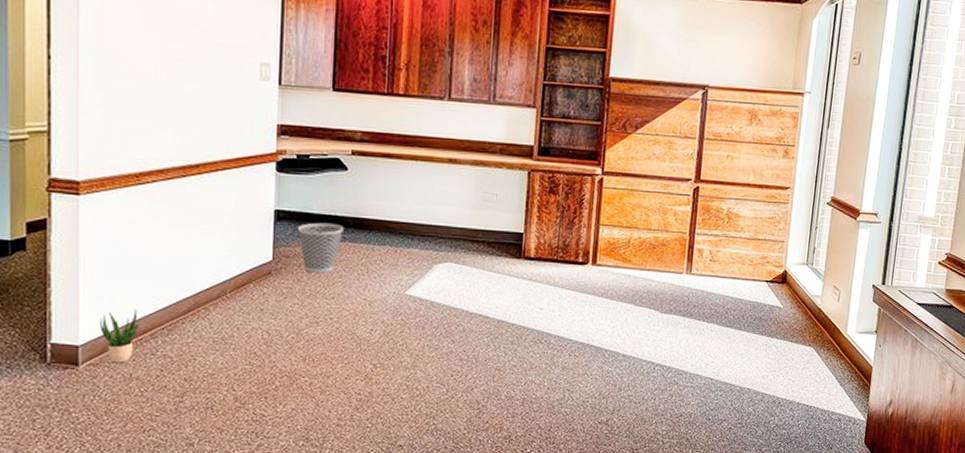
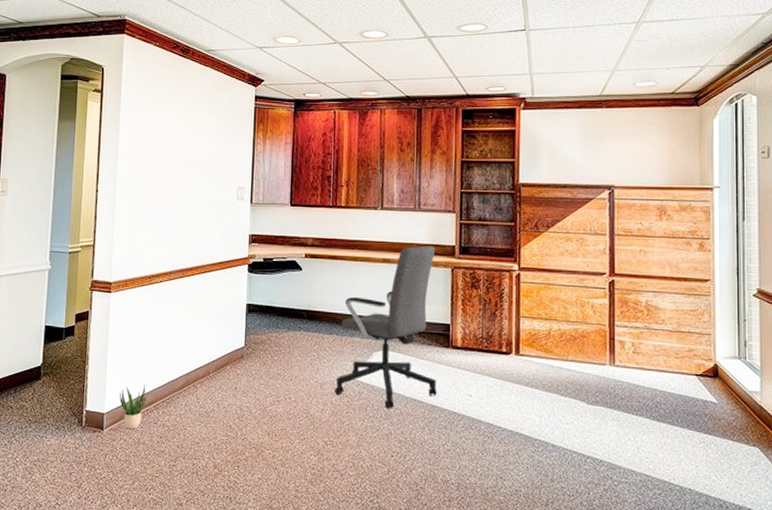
wastebasket: present [297,222,345,274] -> none [263,314,300,358]
office chair: none [387,144,511,326] -> present [335,246,437,409]

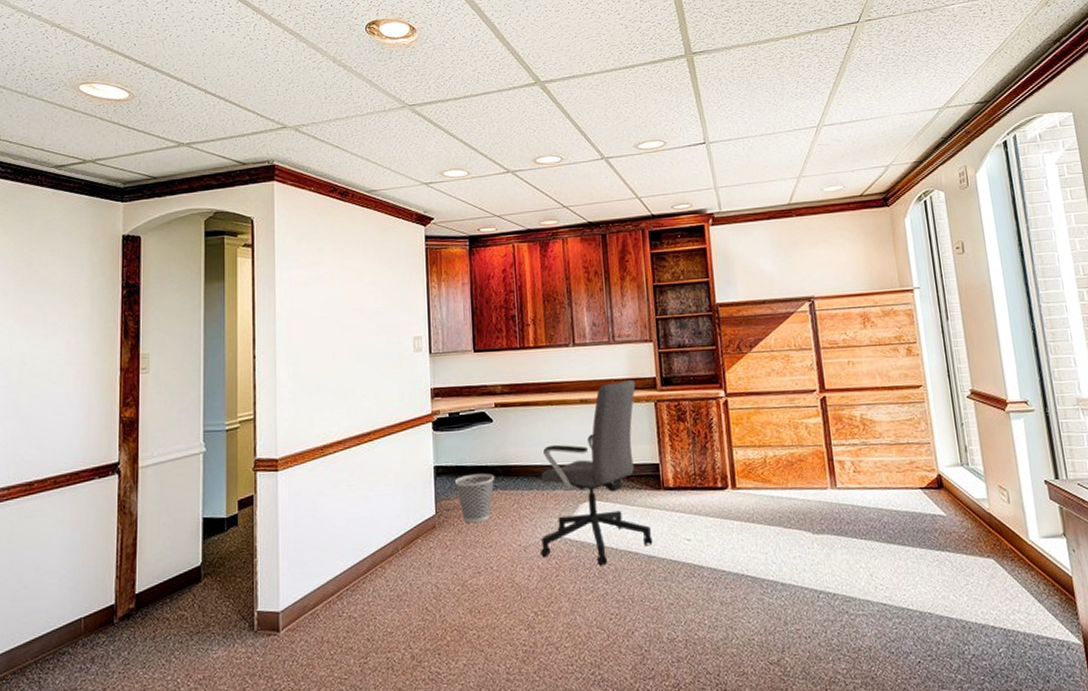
potted plant: present [119,384,147,430] -> none [296,572,328,627]
wastebasket: none [263,314,300,358] -> present [454,473,495,524]

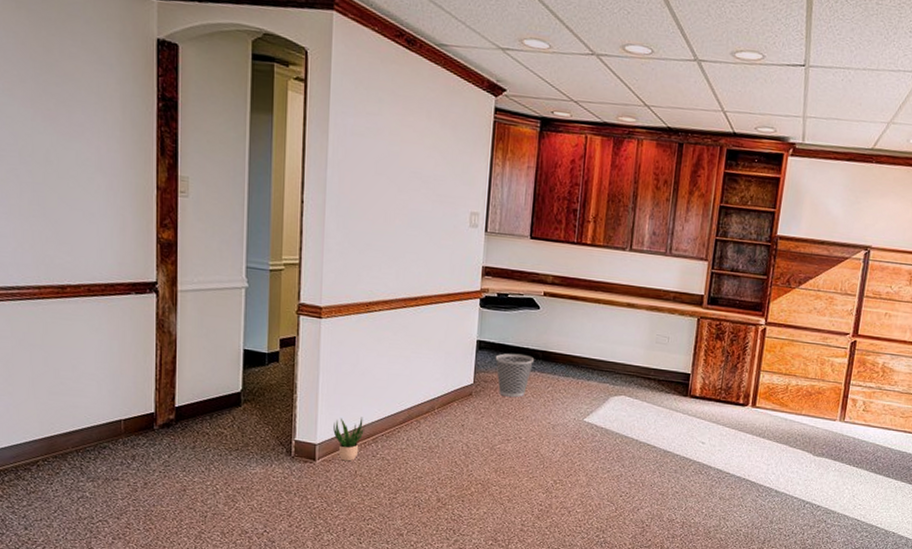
potted plant: none [296,572,328,627] -> present [333,417,364,462]
office chair: present [541,380,653,566] -> none [567,292,684,452]

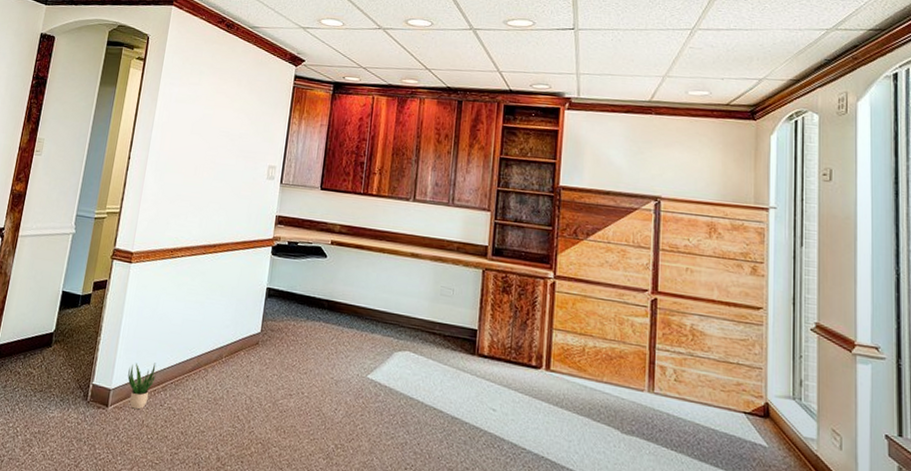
wastebasket: present [495,353,535,398] -> none [282,301,320,349]

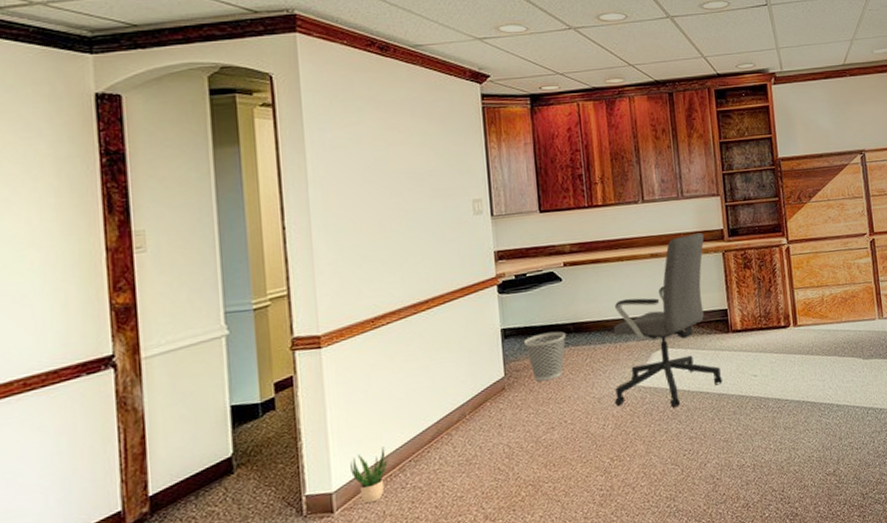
wastebasket: none [282,301,320,349] -> present [523,331,567,382]
office chair: none [350,242,468,416] -> present [613,233,723,408]

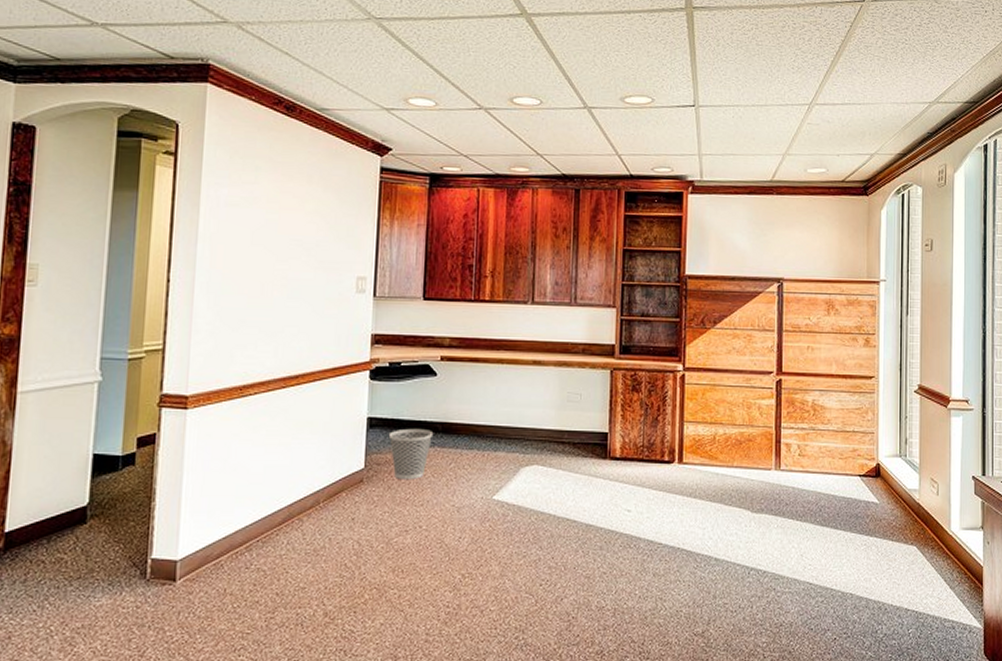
potted plant: present [350,446,388,504] -> none [198,521,236,578]
office chair: present [613,233,723,408] -> none [475,345,594,532]

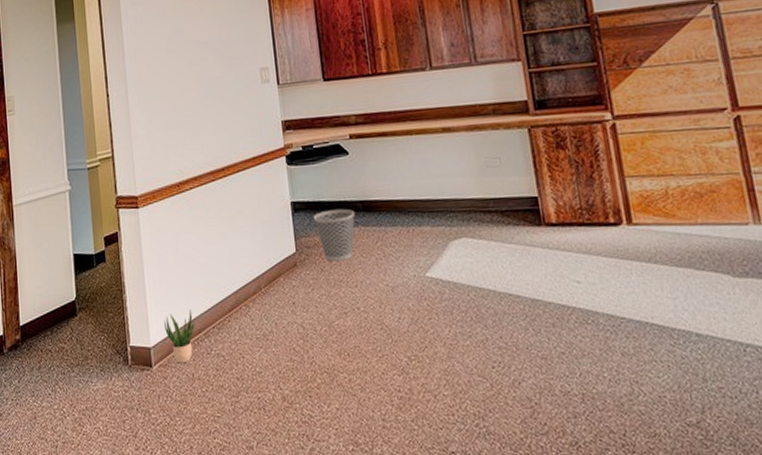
potted plant: none [198,521,236,578] -> present [164,309,195,364]

